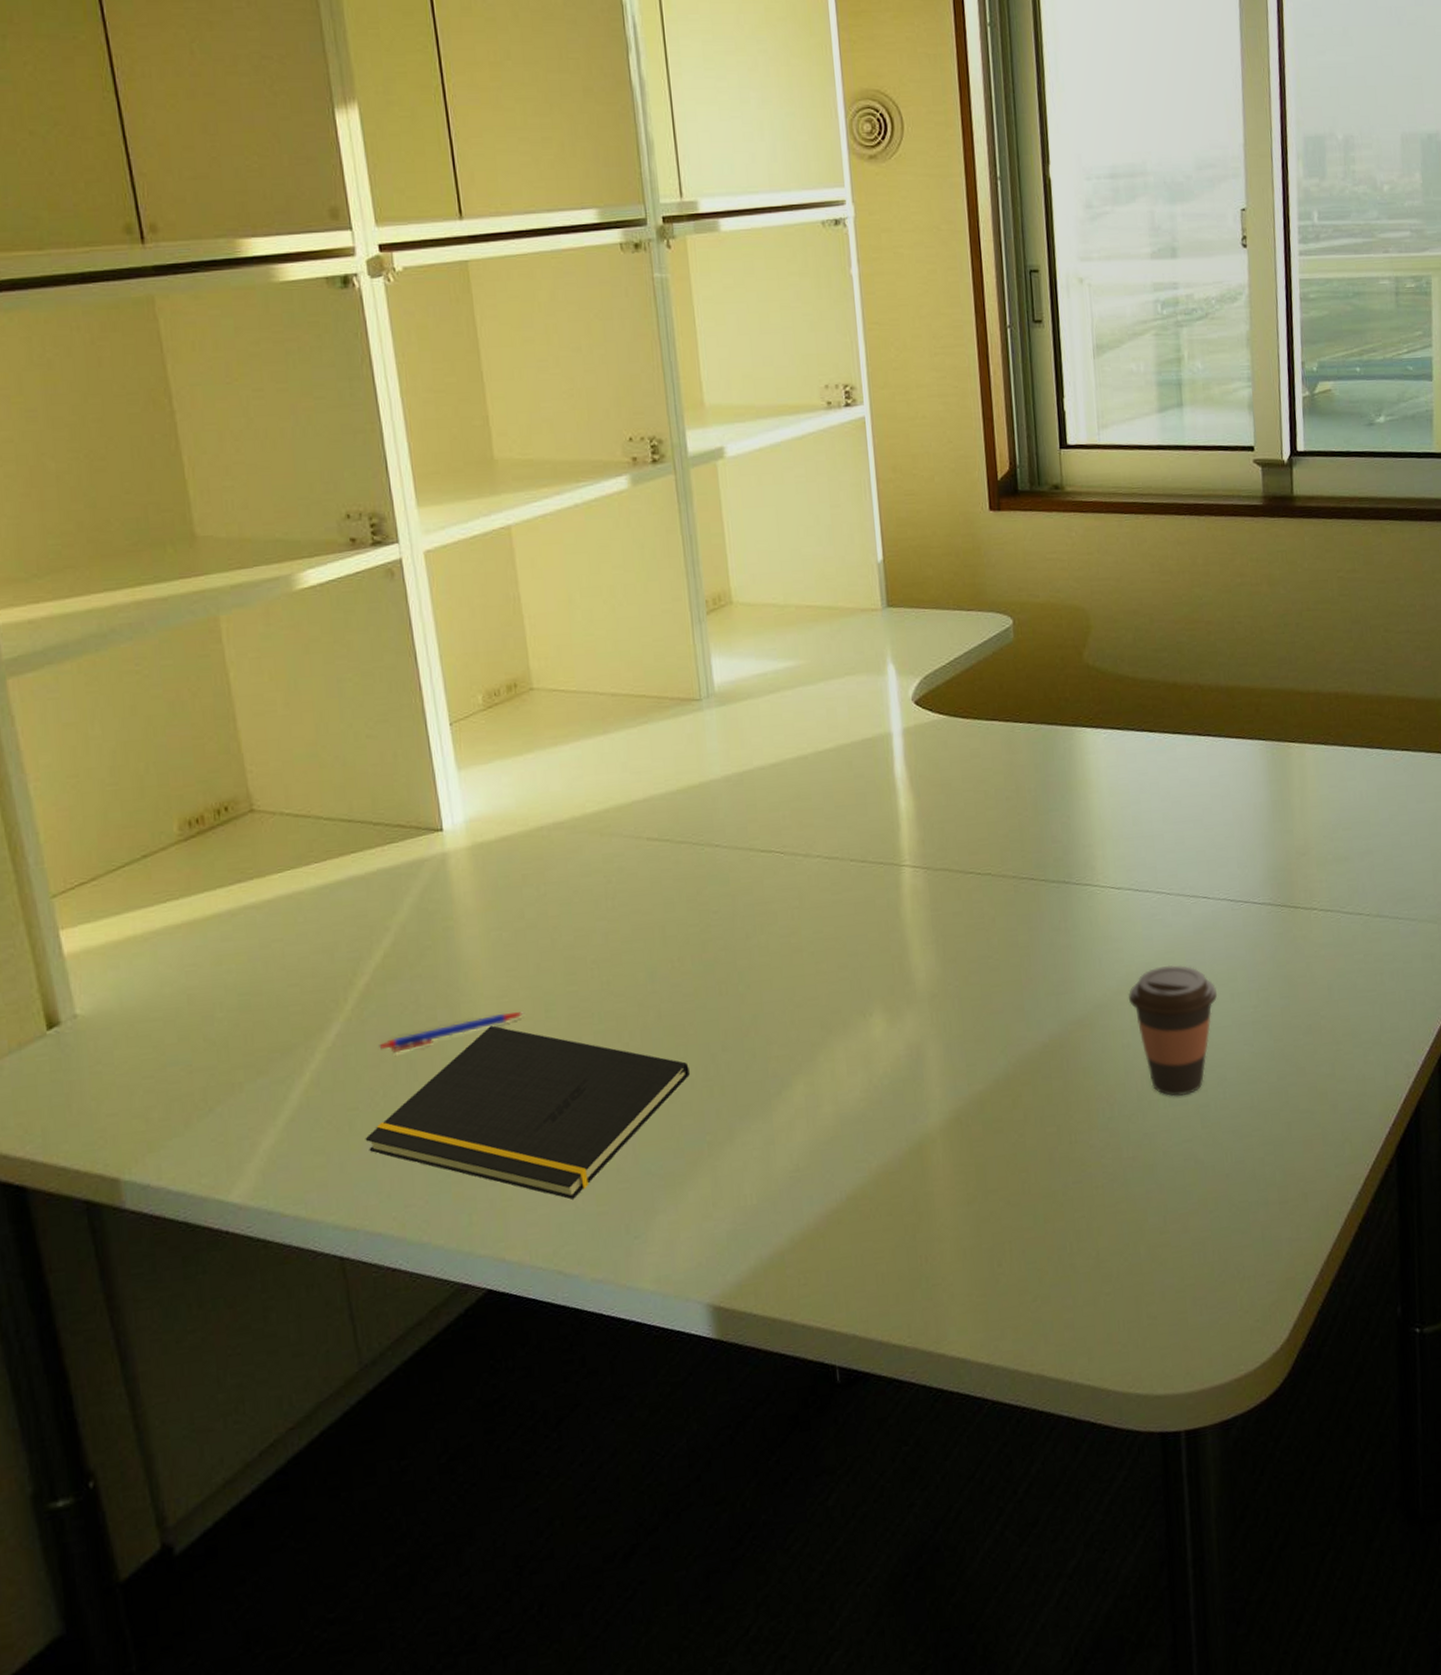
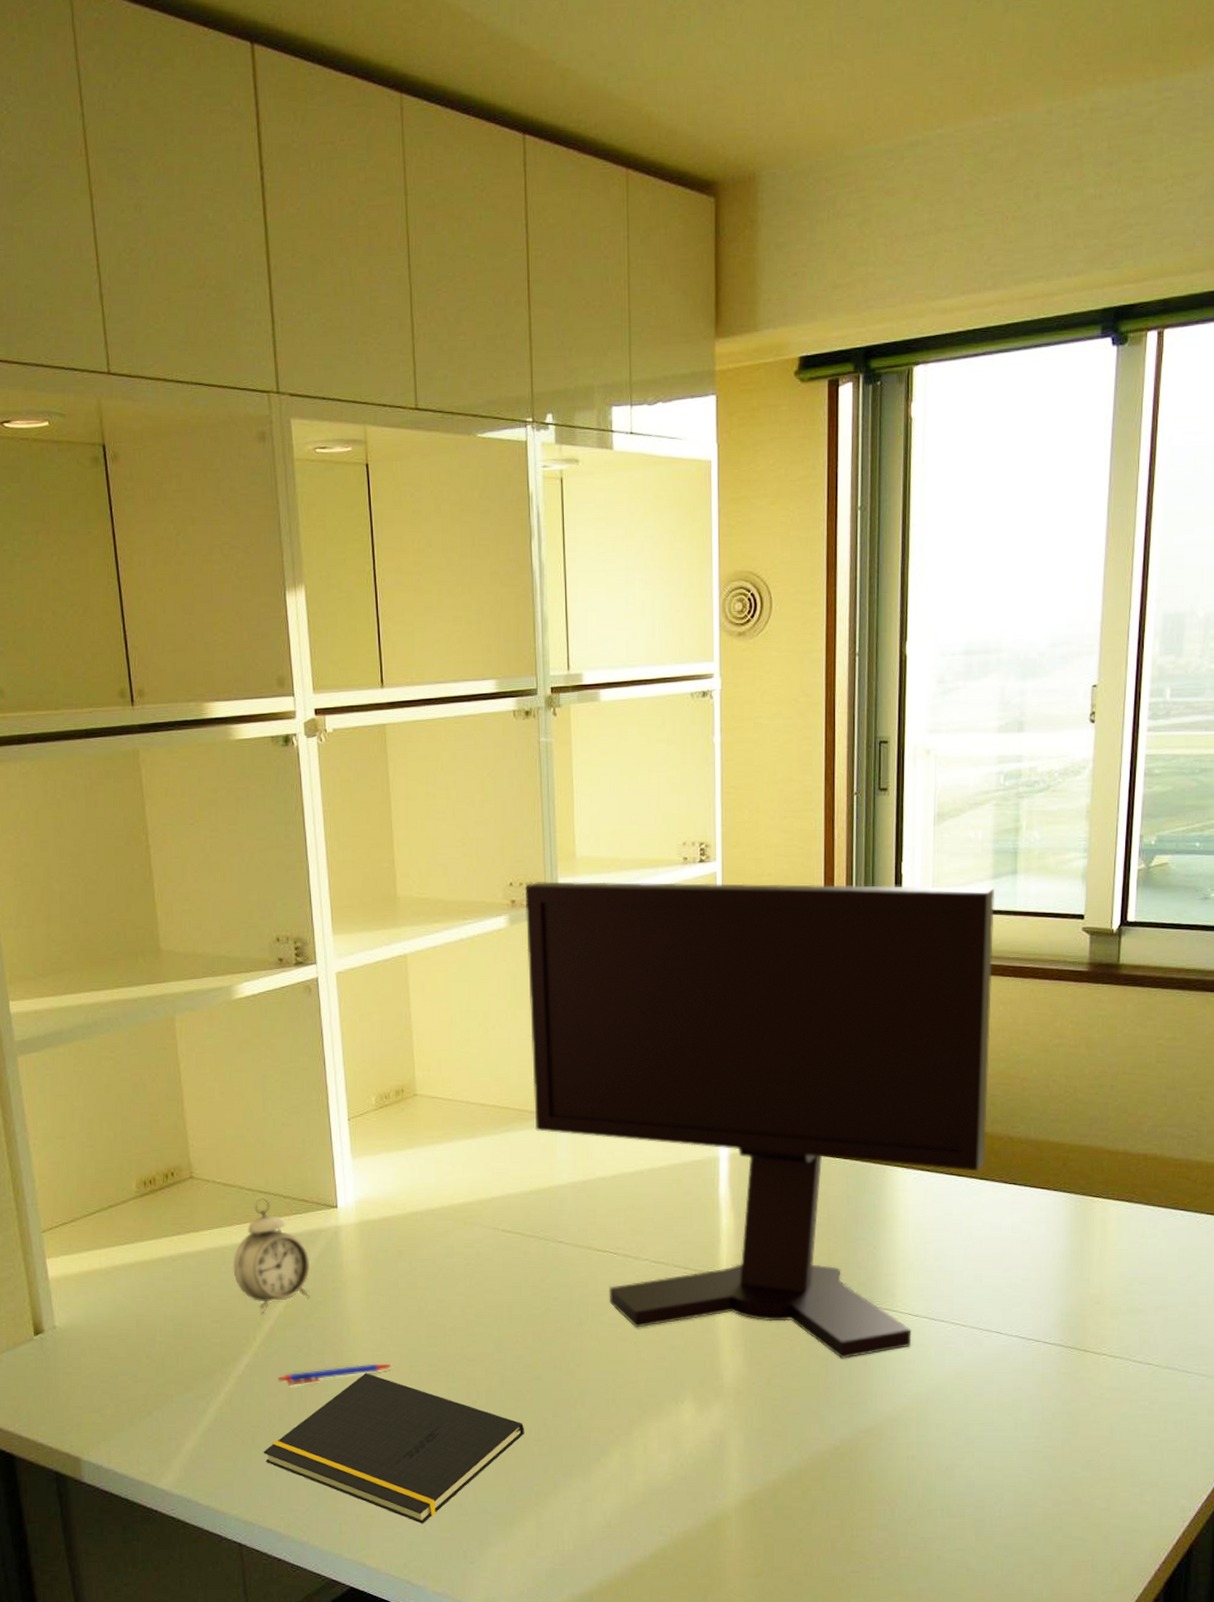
alarm clock: none [312,826,415,969] -> present [233,1197,310,1314]
monitor: none [647,420,1177,945] -> present [524,881,995,1359]
coffee cup: present [1128,965,1218,1097] -> none [916,1390,1002,1508]

